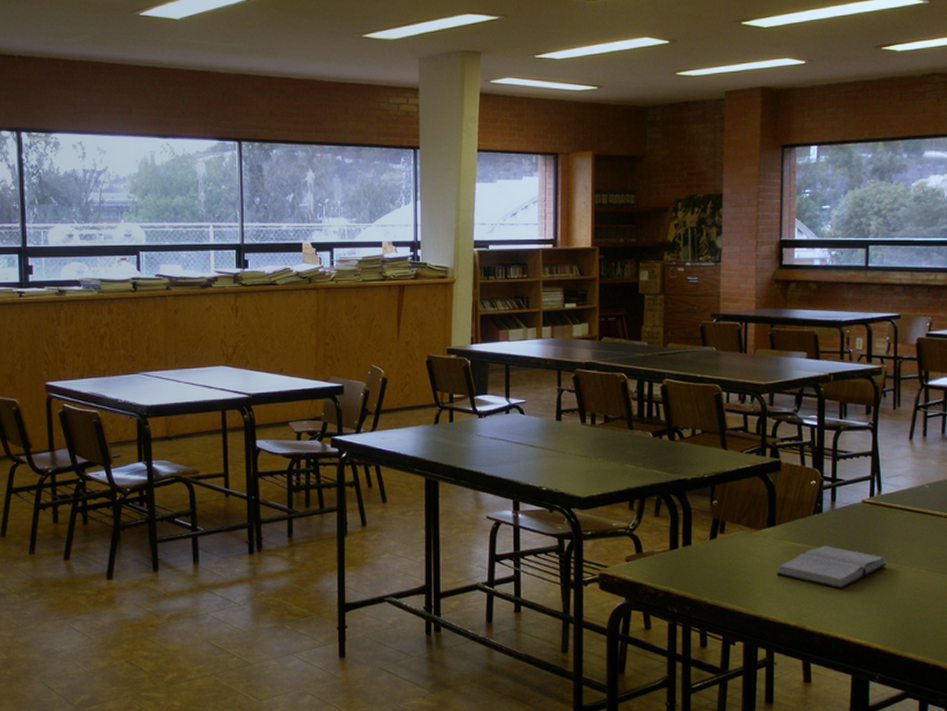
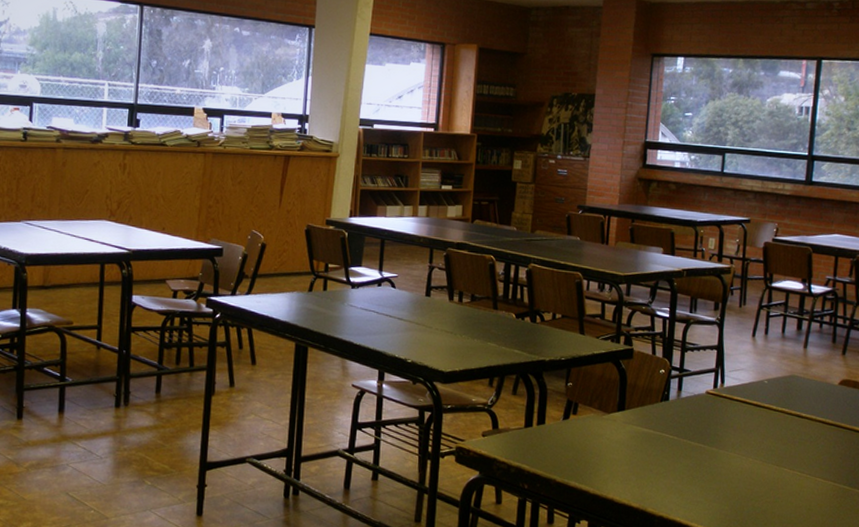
hardback book: present [776,545,886,590] -> none [623,431,725,475]

